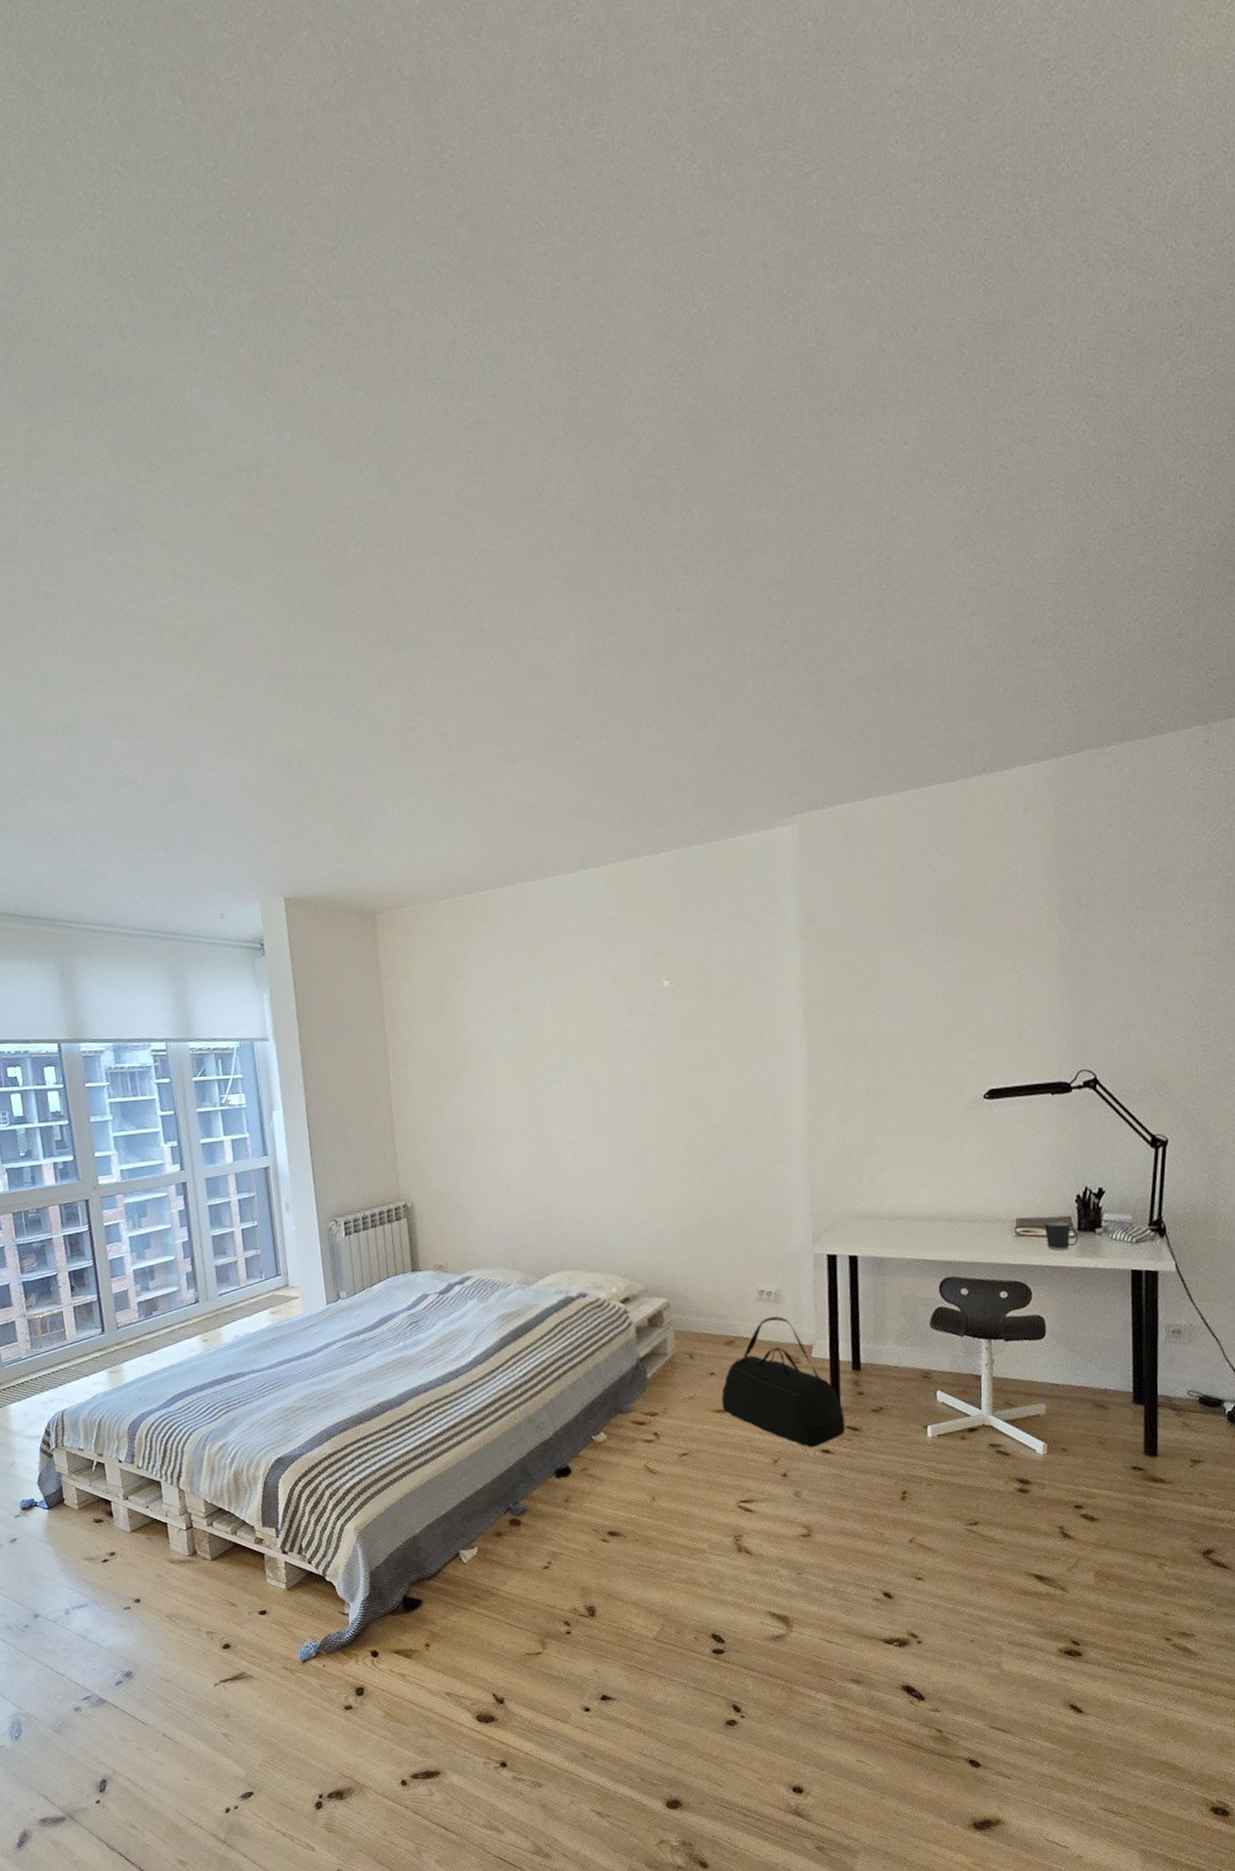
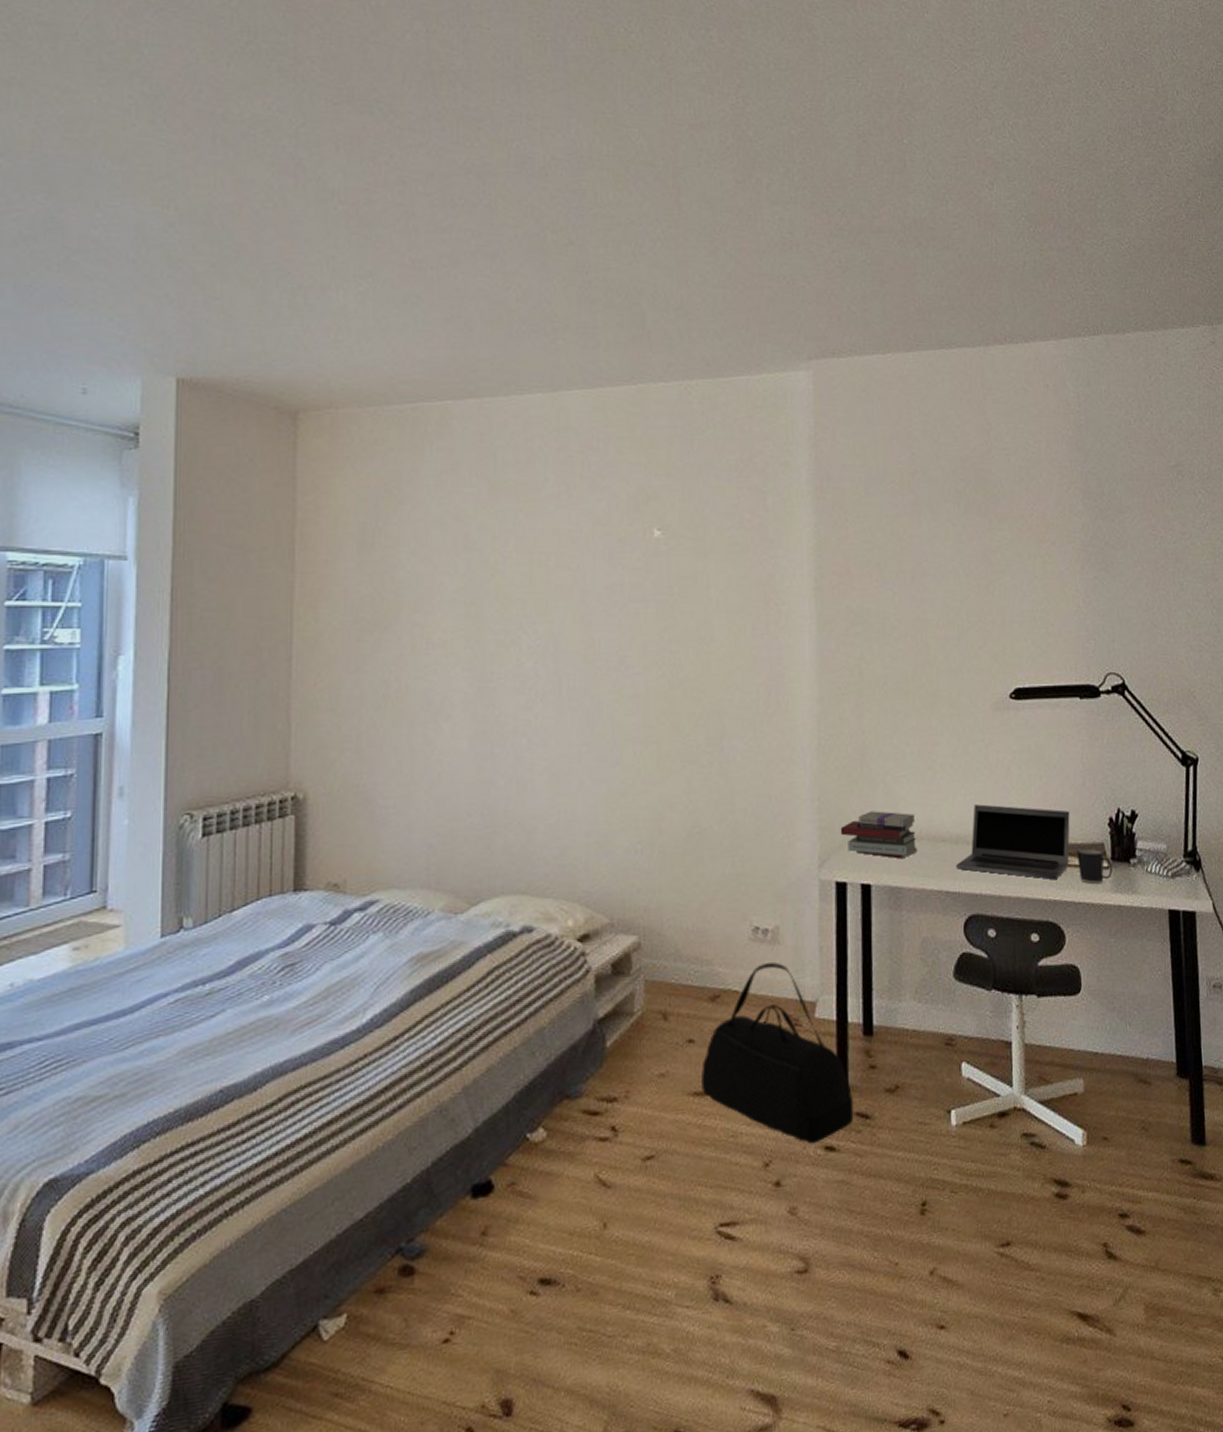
books: none [830,1197,899,1235] -> present [840,811,918,859]
laptop: none [933,1188,1039,1248] -> present [956,804,1070,880]

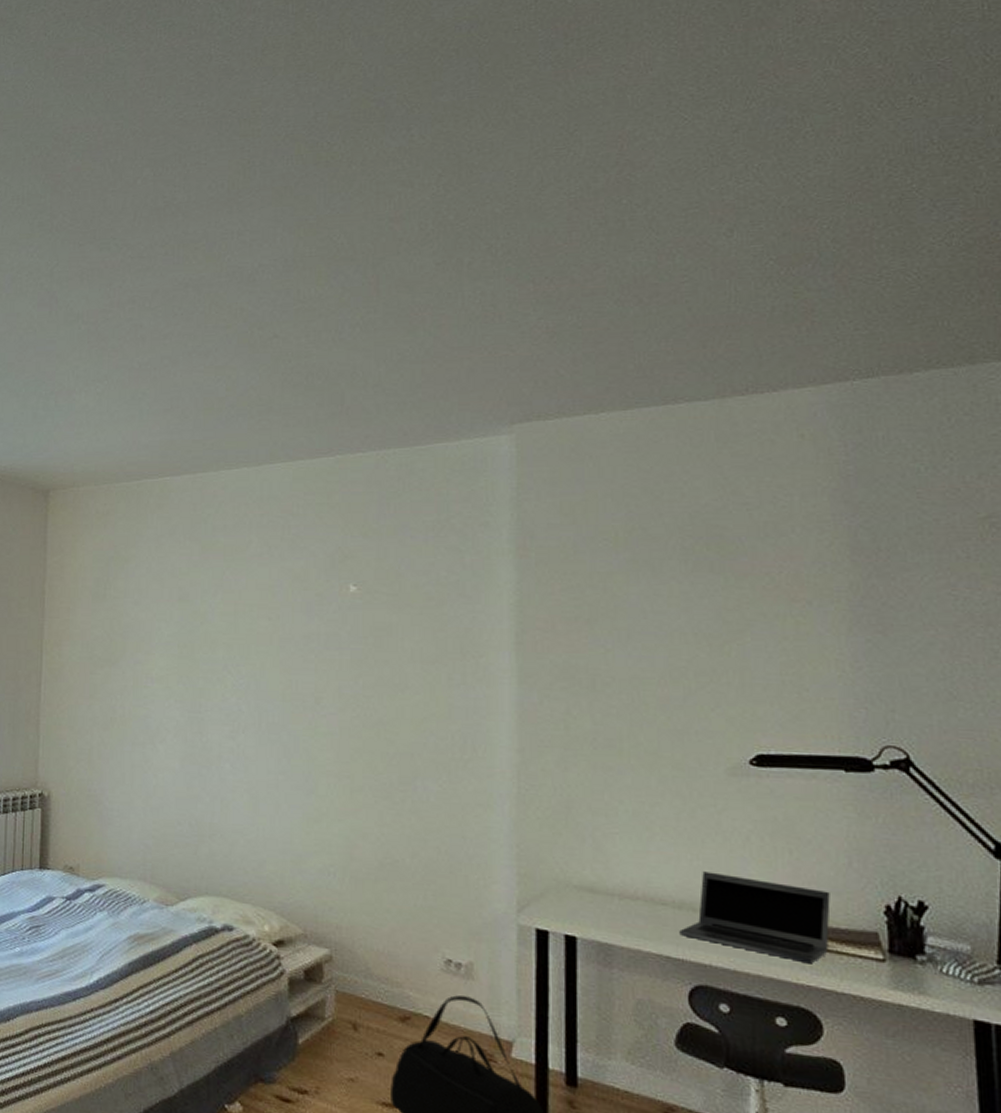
books: present [840,811,918,859] -> none [541,864,632,916]
mug: present [1076,848,1113,884] -> none [839,934,891,976]

